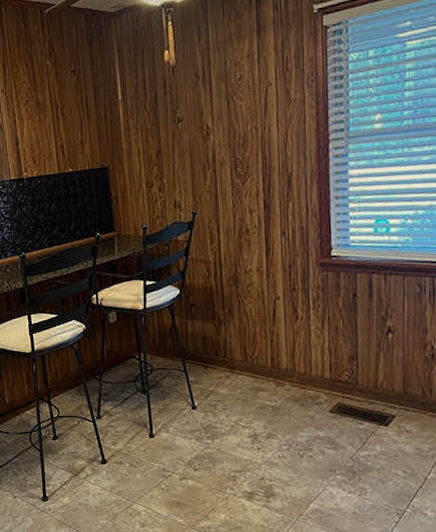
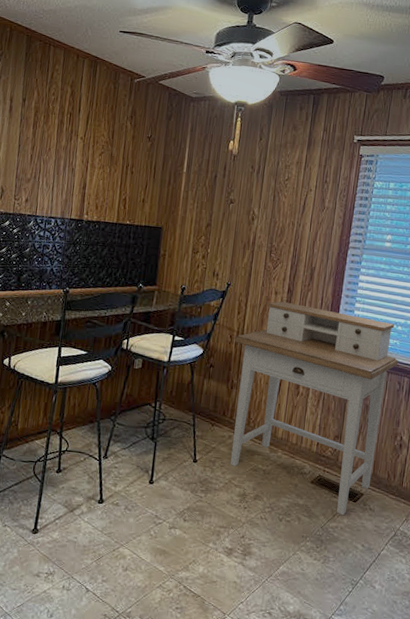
desk: none [212,217,415,443] -> present [230,301,398,516]

